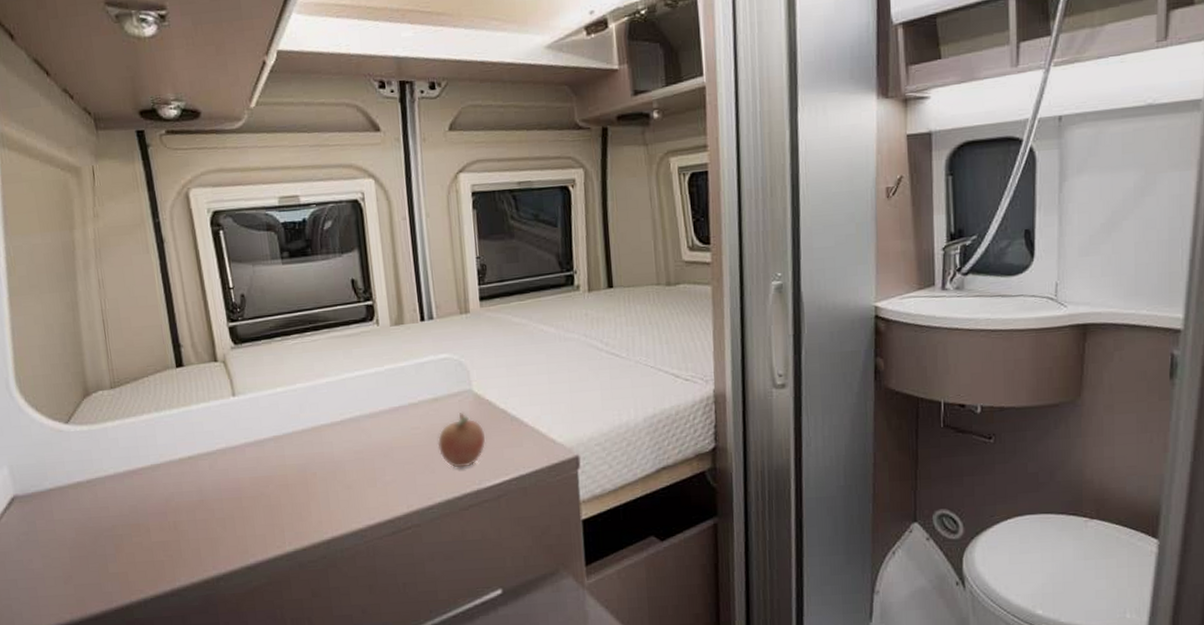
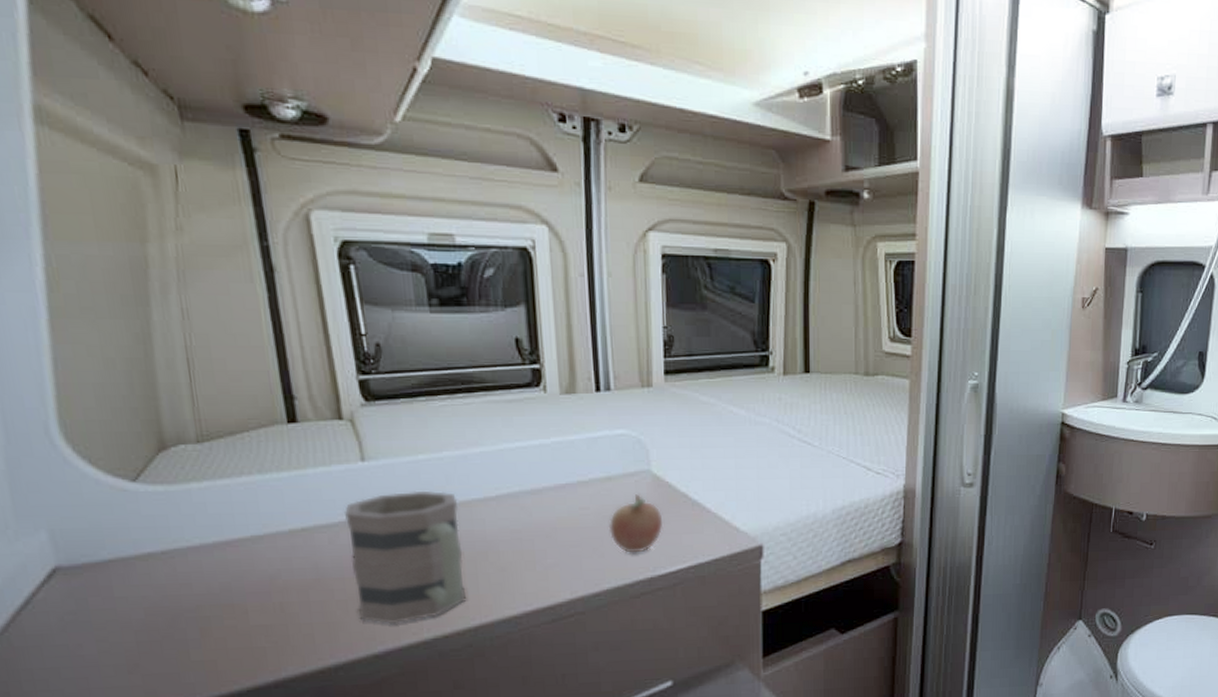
mug: none [220,418,320,539] -> present [343,490,467,625]

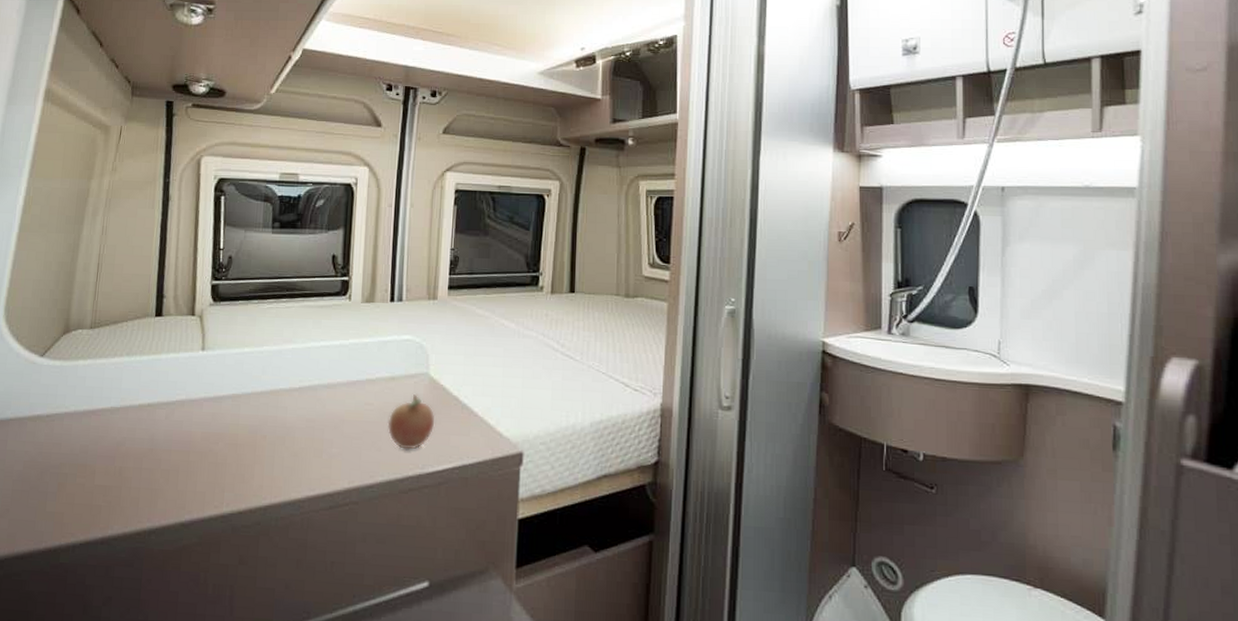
mug: present [343,490,467,625] -> none [175,378,269,496]

